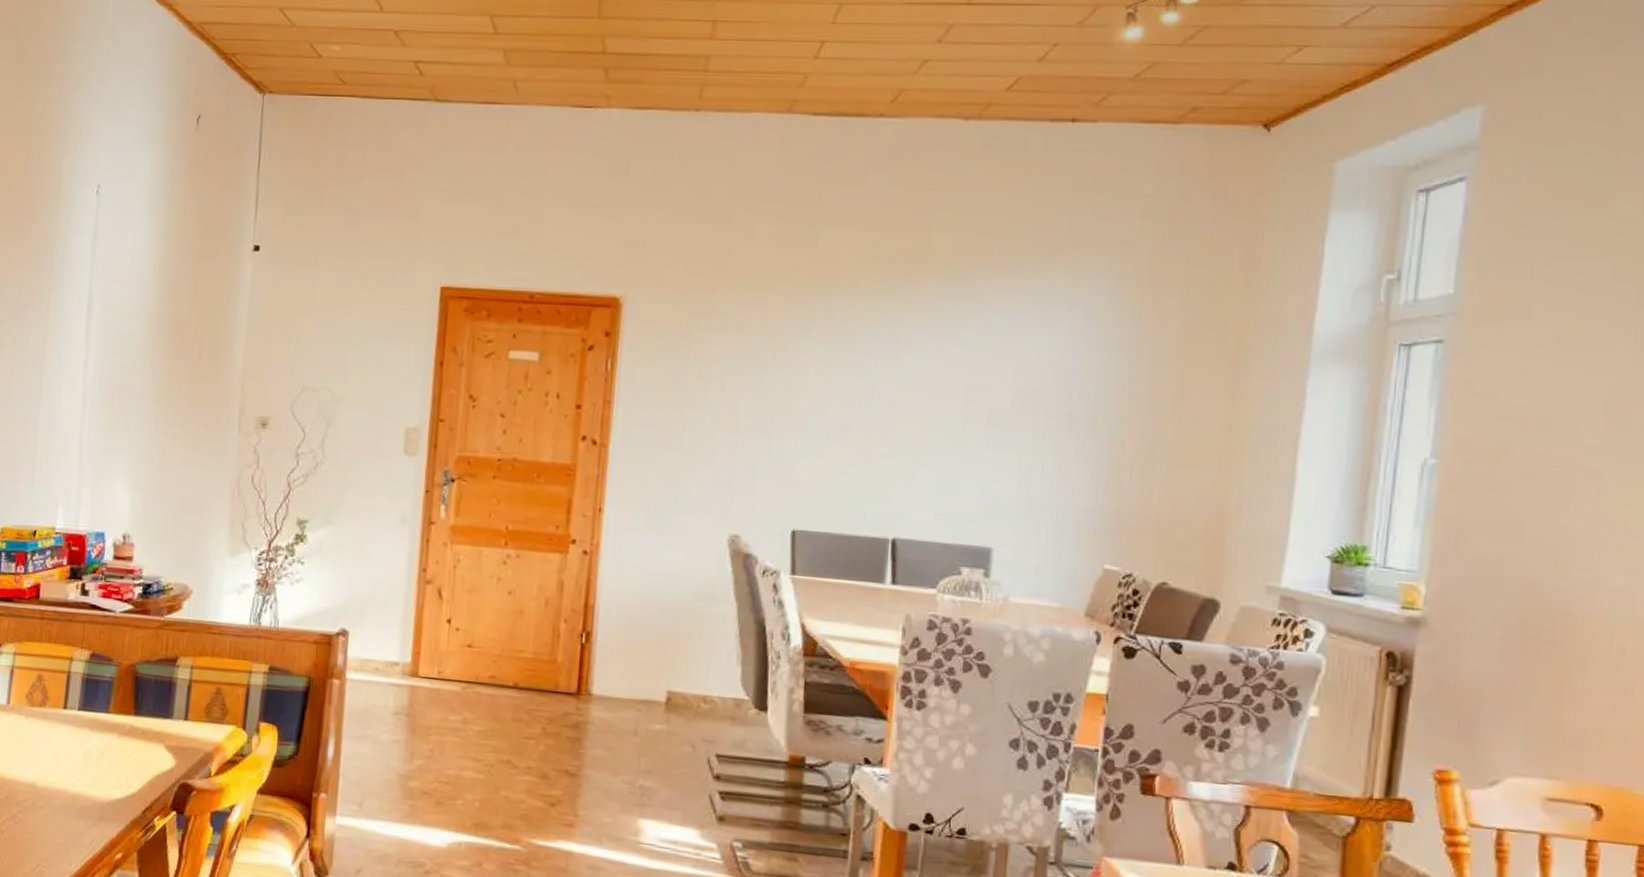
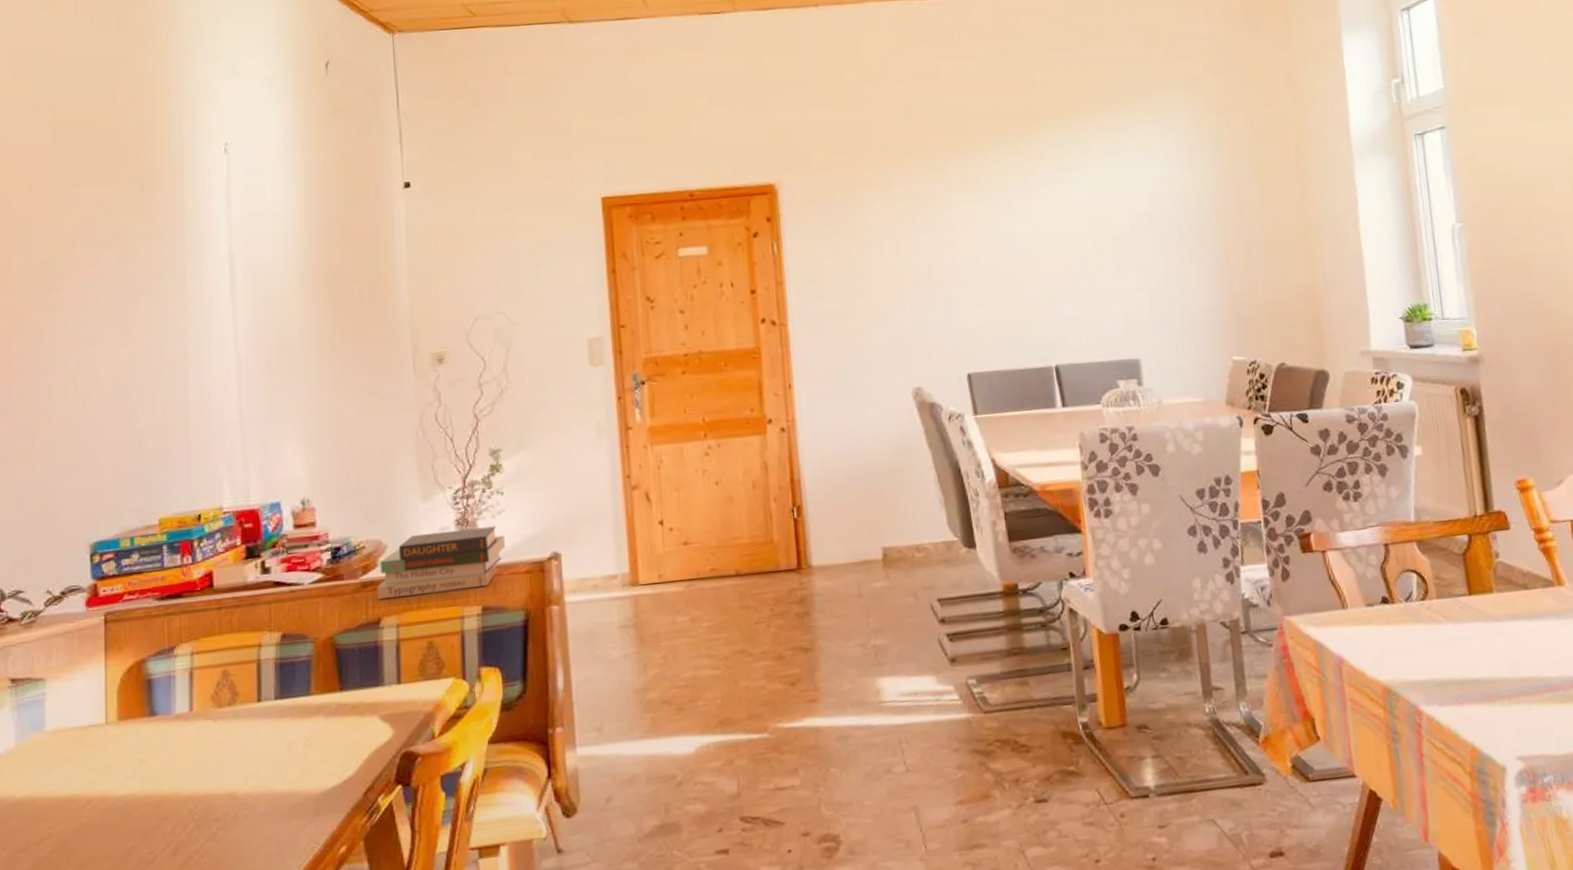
books: none [177,586,299,648] -> present [377,526,505,600]

